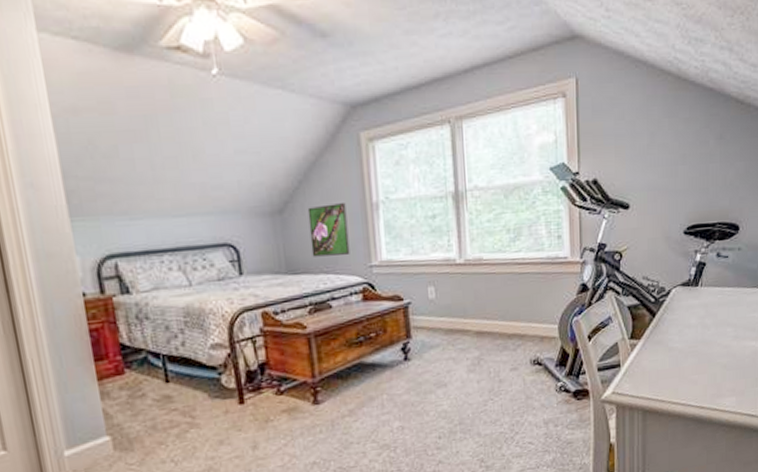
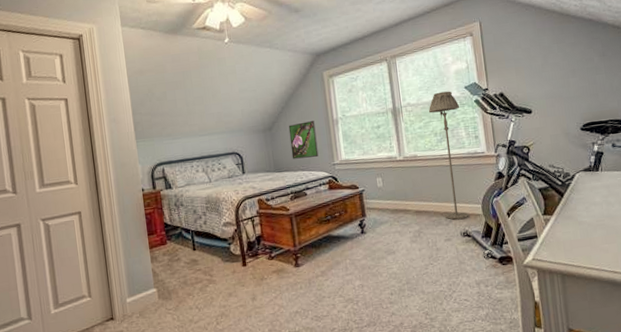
floor lamp: none [501,172,542,344] -> present [428,91,469,220]

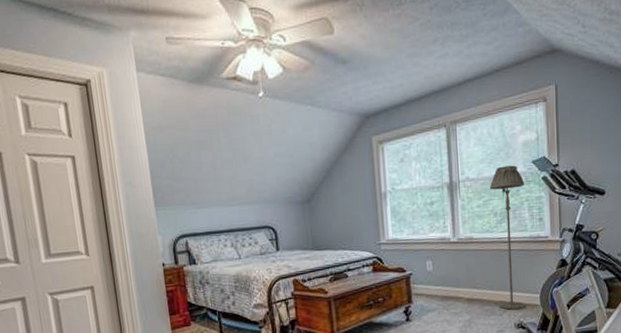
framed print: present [288,121,319,159] -> none [330,193,363,237]

